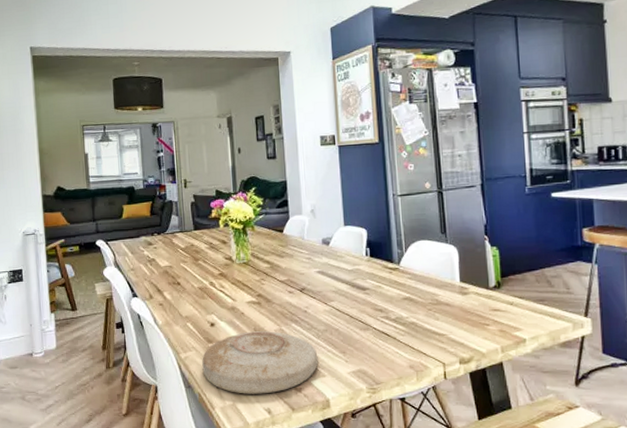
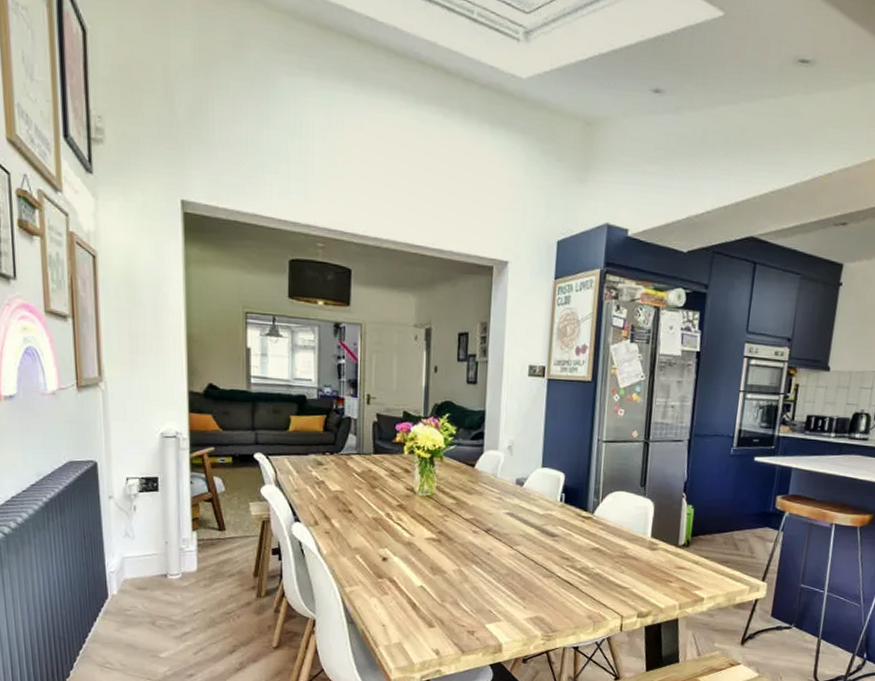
plate: present [202,331,319,394] -> none [369,569,496,635]

